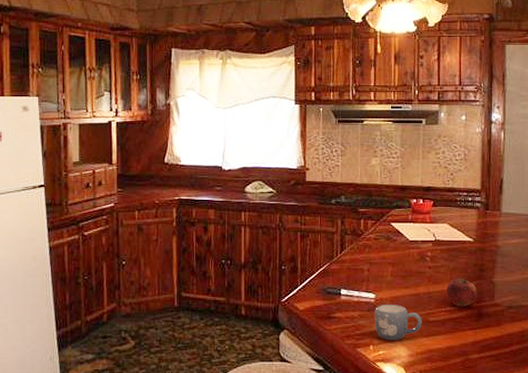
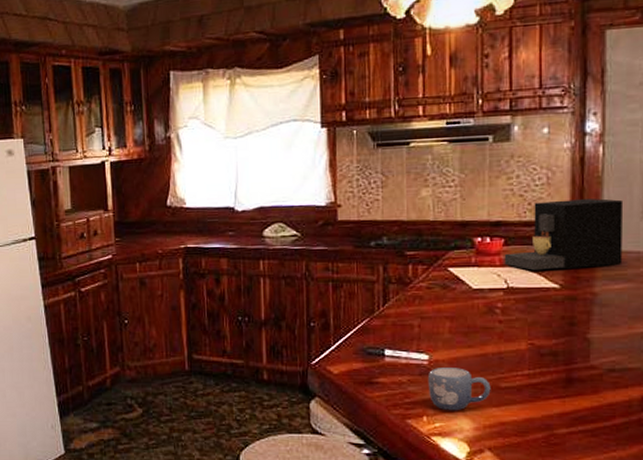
coffee maker: none [433,172,518,227] -> present [504,198,624,271]
fruit: present [447,278,478,307] -> none [523,334,567,370]

